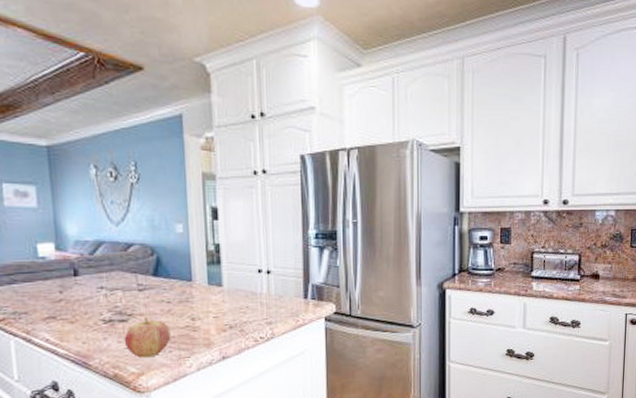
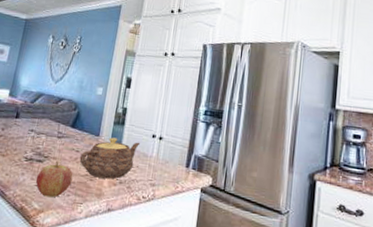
teapot: none [173,280,246,327] -> present [79,137,141,180]

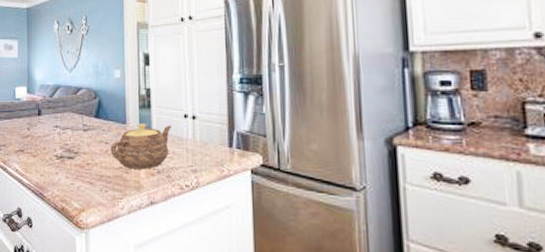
fruit: present [35,160,73,198] -> none [70,155,107,195]

